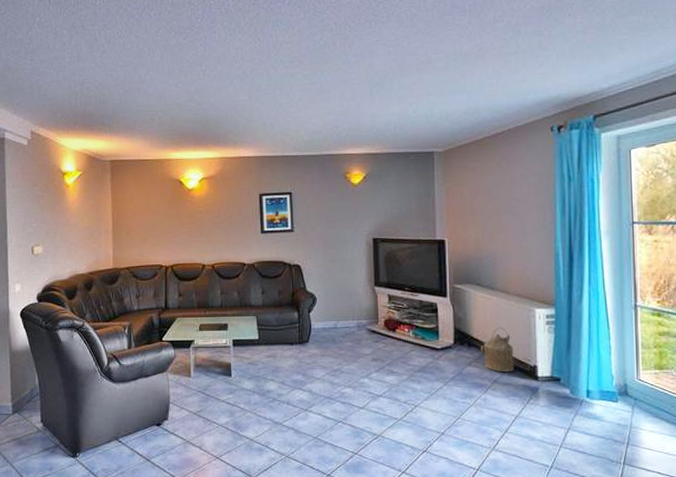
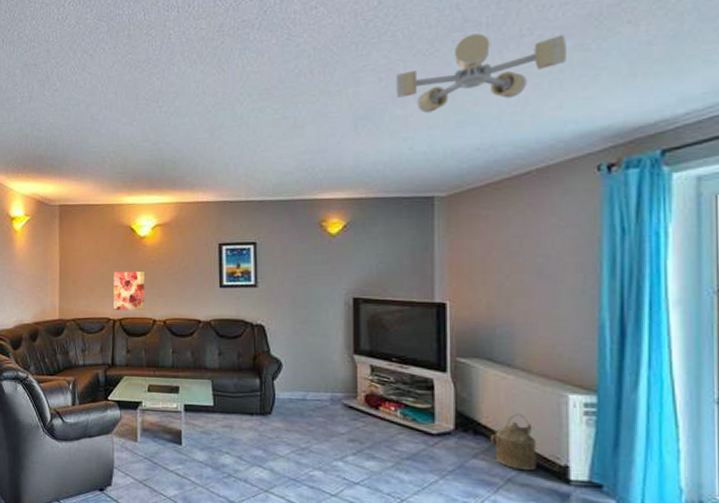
wall art: none [164,221,195,257] -> present [113,272,145,310]
ceiling light: none [402,18,527,83] -> present [396,33,566,114]

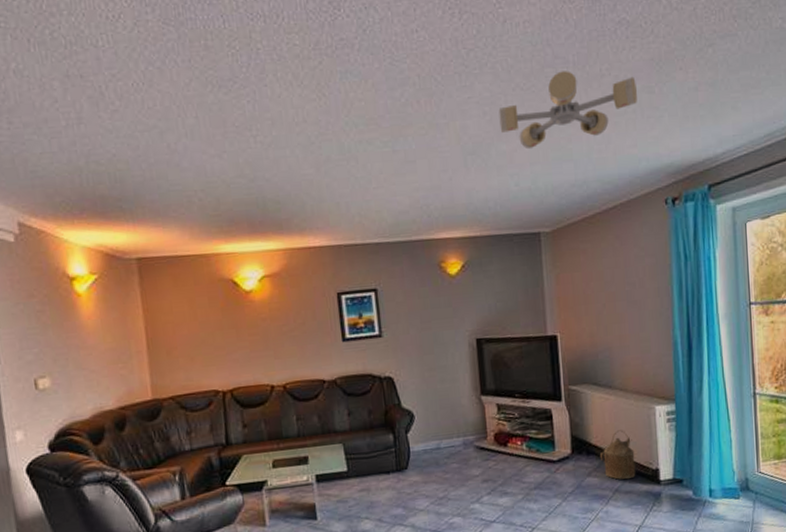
wall art: present [113,272,145,310] -> none [217,332,260,380]

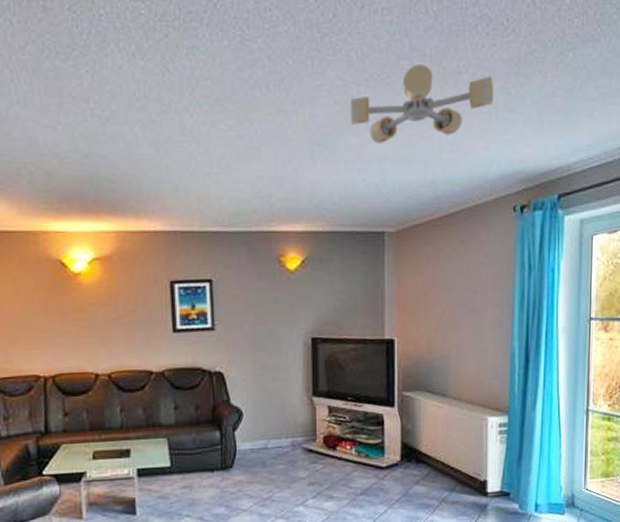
watering can: present [599,430,636,480] -> none [428,439,464,490]

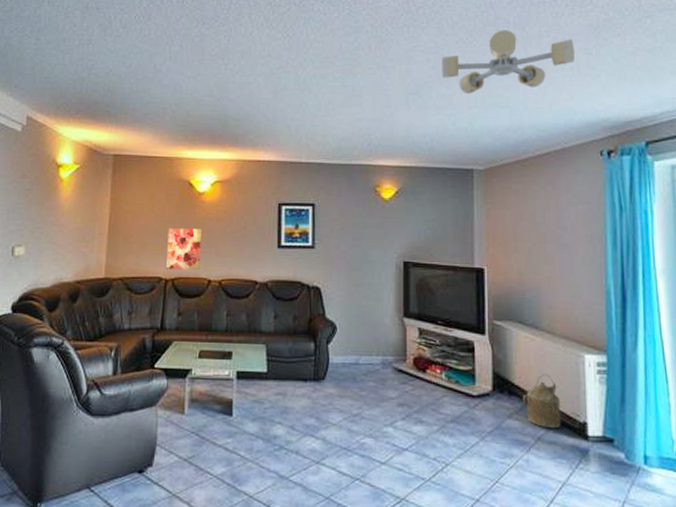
wall art: none [41,316,84,365] -> present [166,228,201,270]
watering can: none [428,439,464,490] -> present [522,374,561,429]

